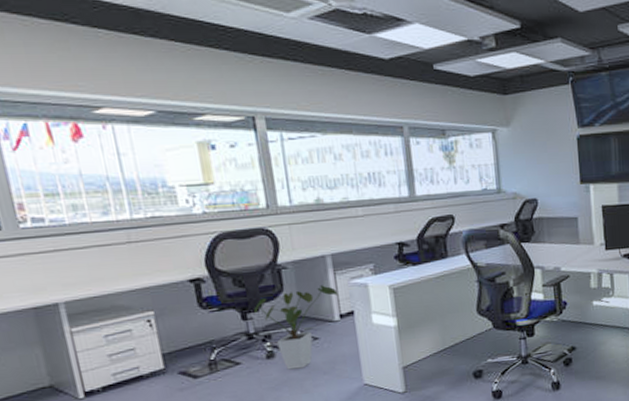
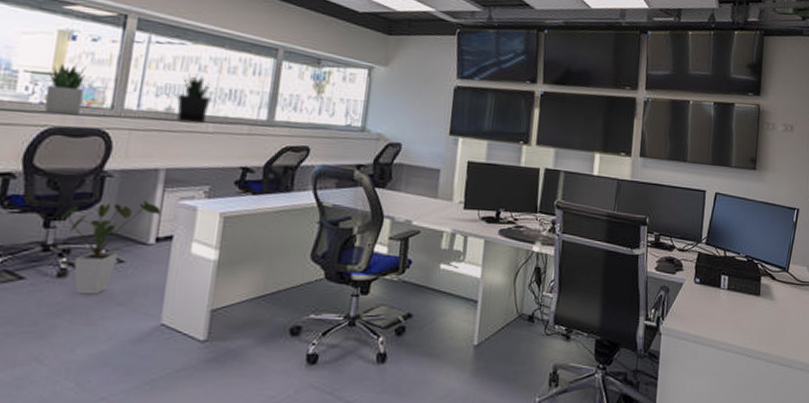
planter: none [201,171,241,221] -> present [44,63,86,116]
planter: none [323,164,355,211] -> present [176,74,211,124]

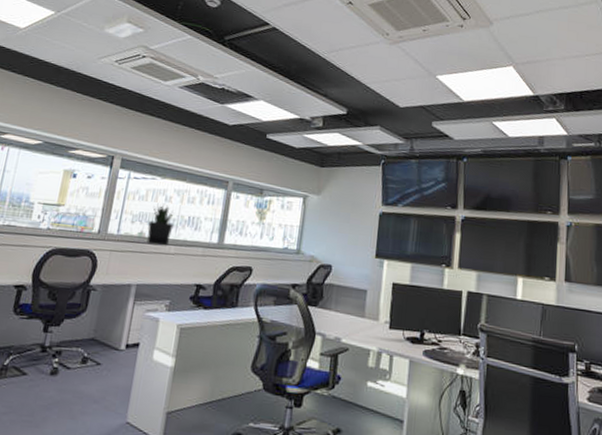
planter: present [44,63,86,116] -> none [50,196,82,239]
house plant: present [60,201,162,295] -> none [55,312,132,392]

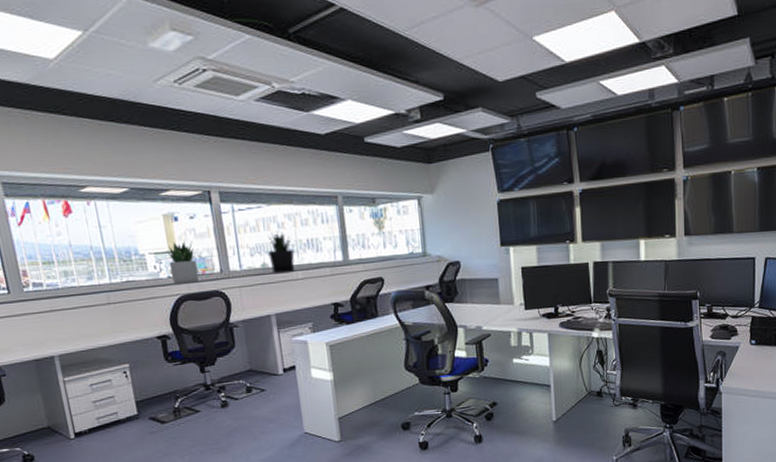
planter: none [50,196,82,239] -> present [167,240,199,284]

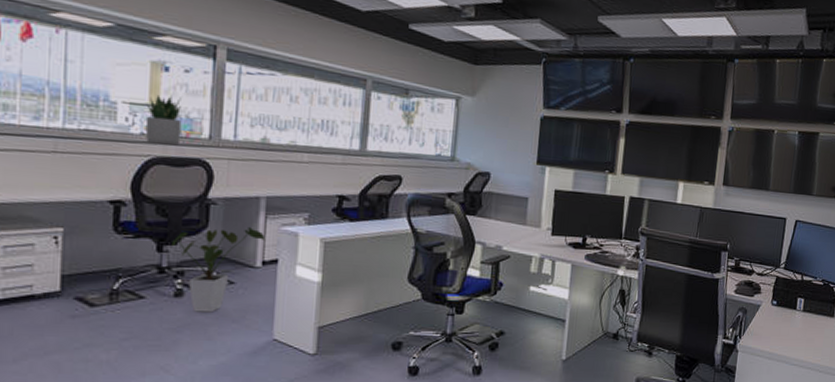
house plant: none [210,342,282,418] -> present [172,227,266,313]
planter: present [268,232,295,274] -> none [272,105,304,154]

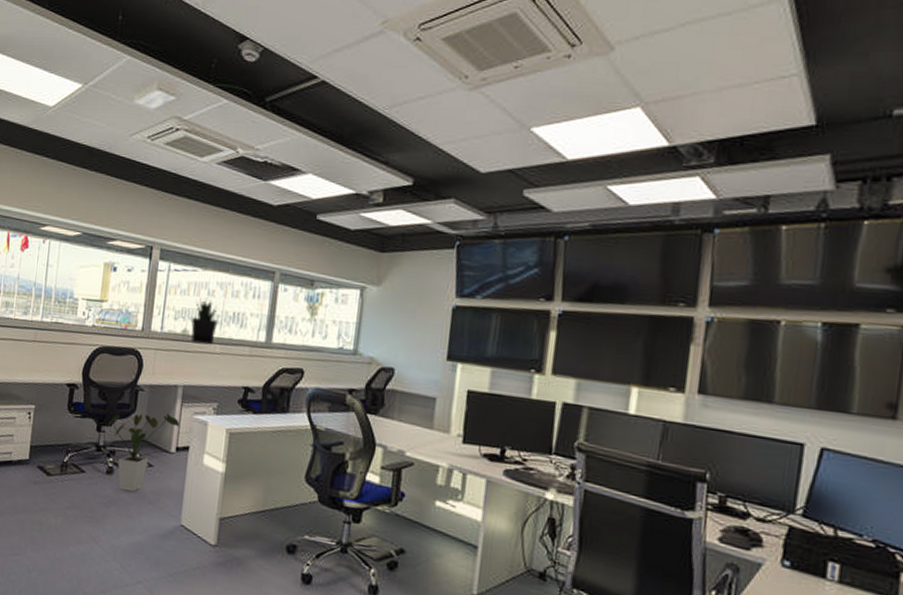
planter: present [145,94,182,146] -> none [96,291,124,337]
planter: none [272,105,304,154] -> present [190,298,218,345]

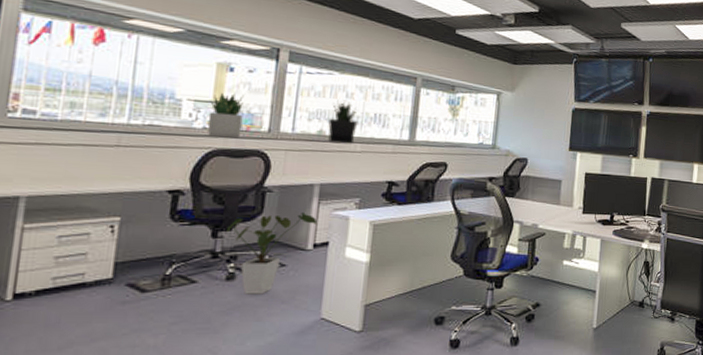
planter: none [96,291,124,337] -> present [207,92,244,139]

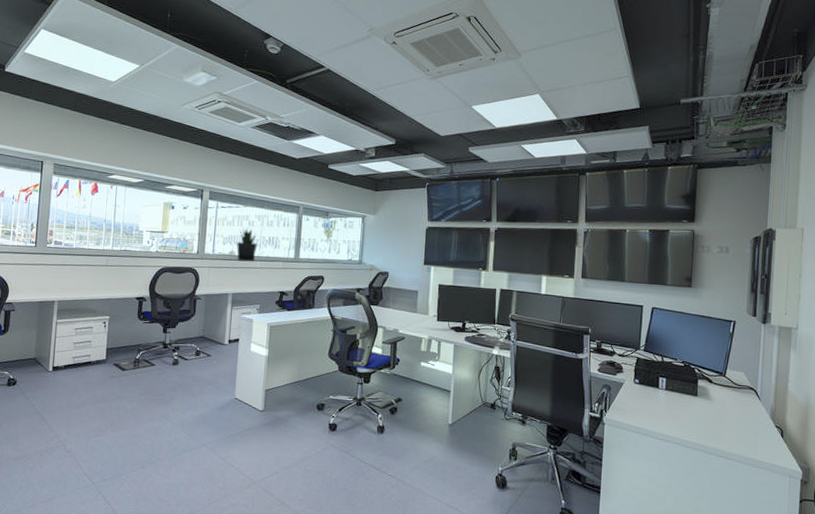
planter: present [207,92,244,139] -> none [159,224,181,259]
house plant: present [226,213,318,294] -> none [172,315,231,377]

